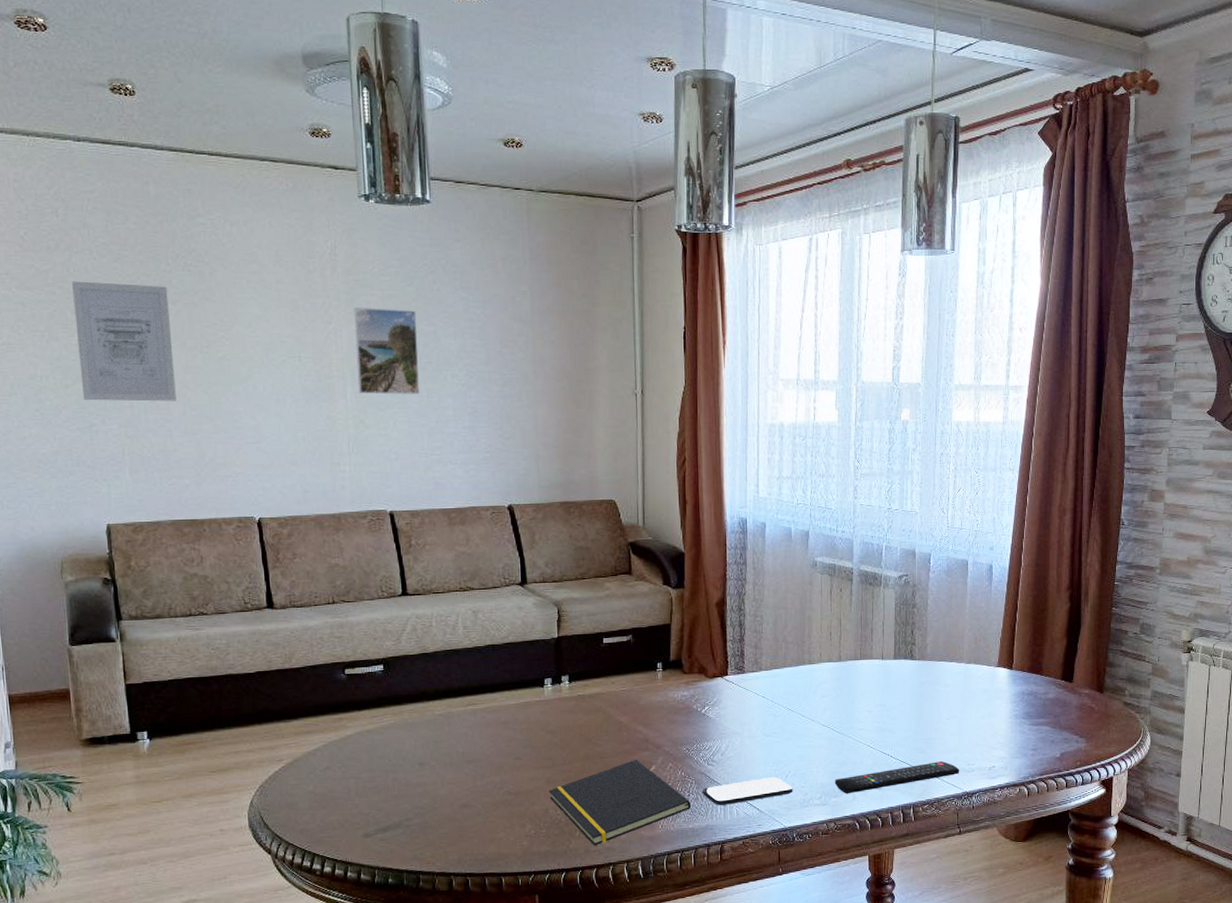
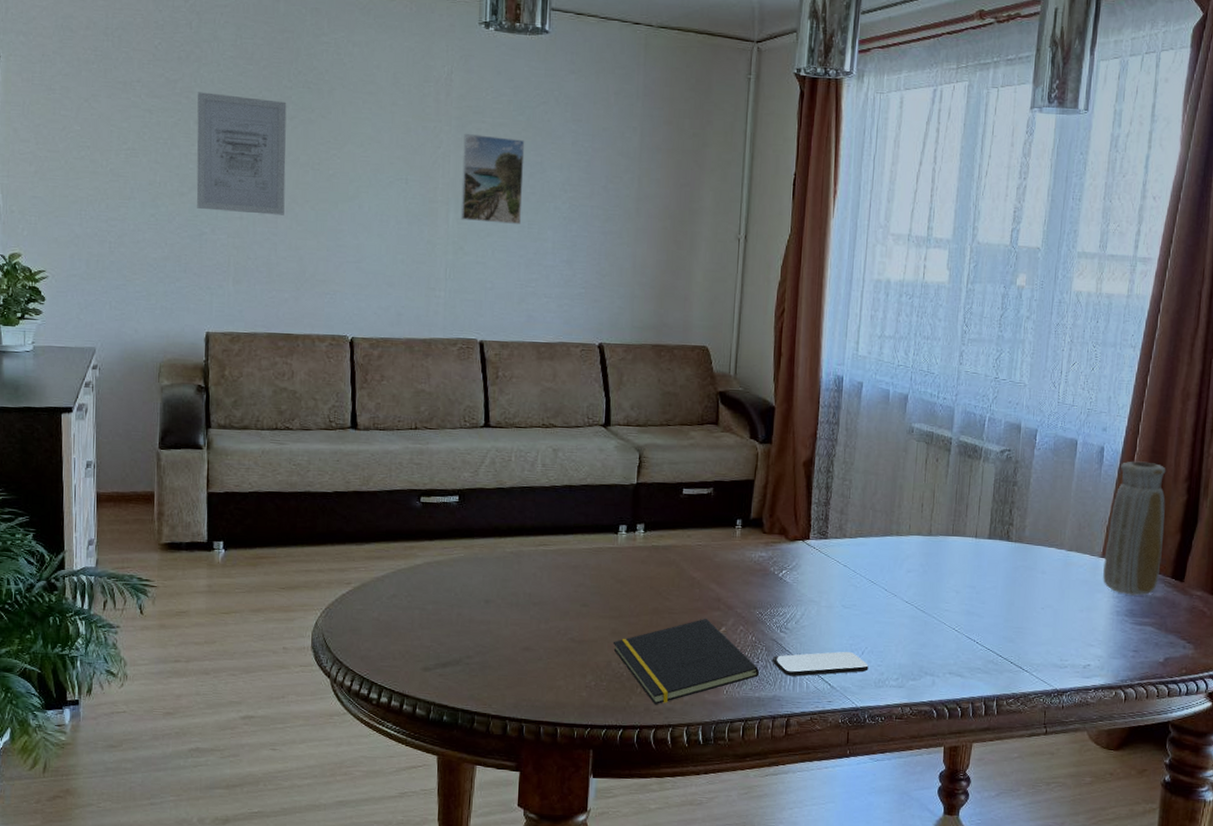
remote control: present [834,761,960,794] -> none [913,653,1051,679]
vase: none [1000,575,1052,699] -> present [1103,461,1166,596]

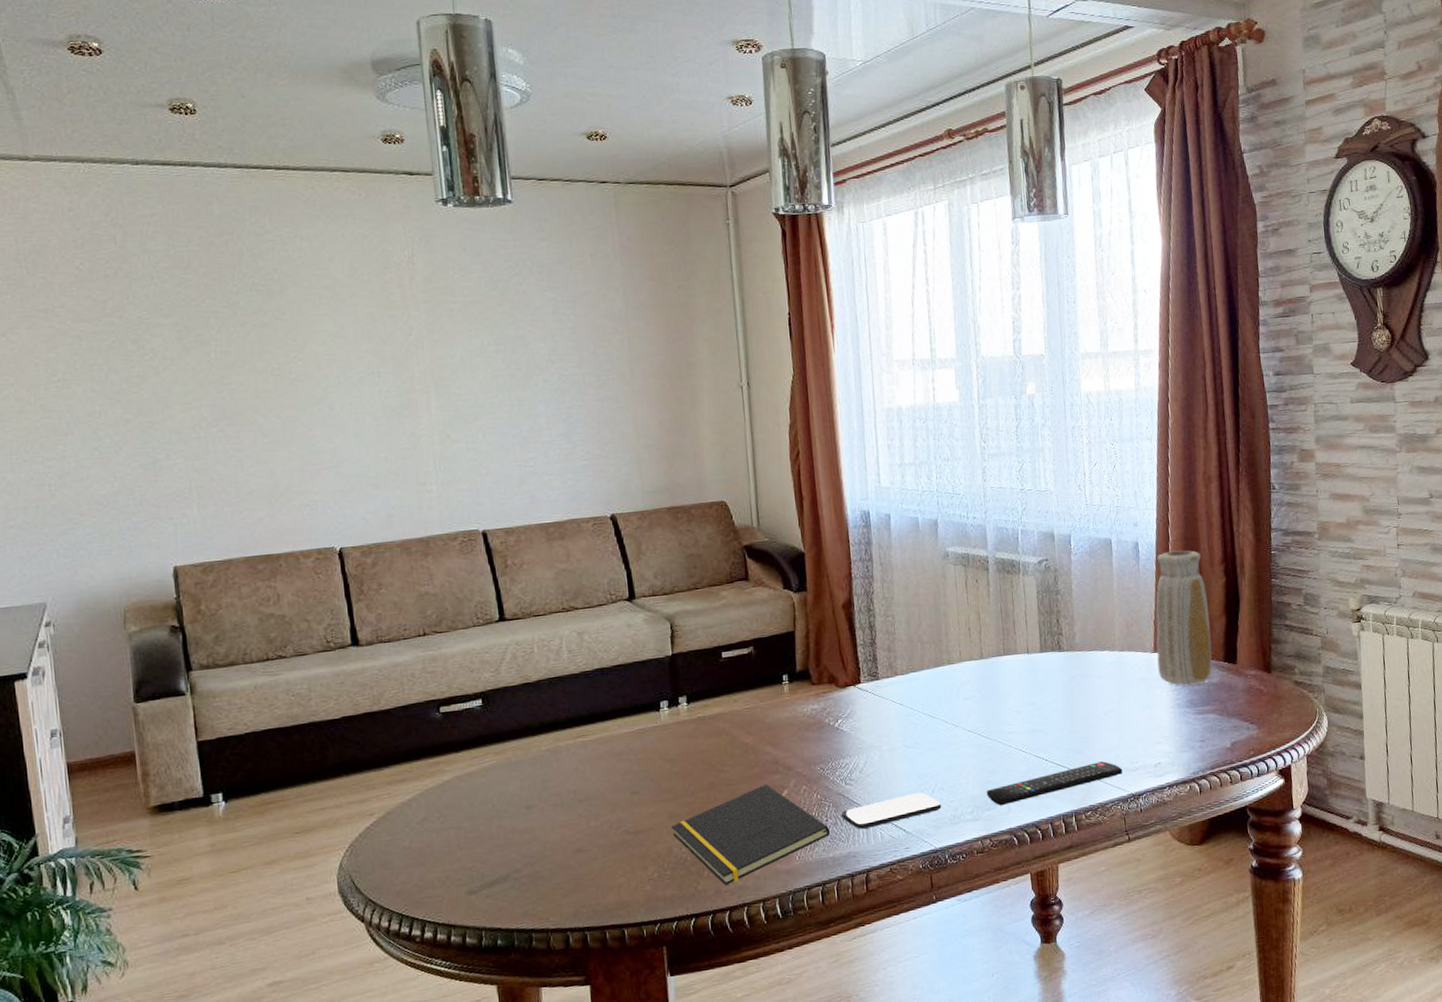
wall art: present [196,92,287,215] -> none [132,308,247,435]
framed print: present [460,134,525,224] -> none [435,315,510,407]
remote control: none [913,653,1051,679] -> present [986,761,1123,806]

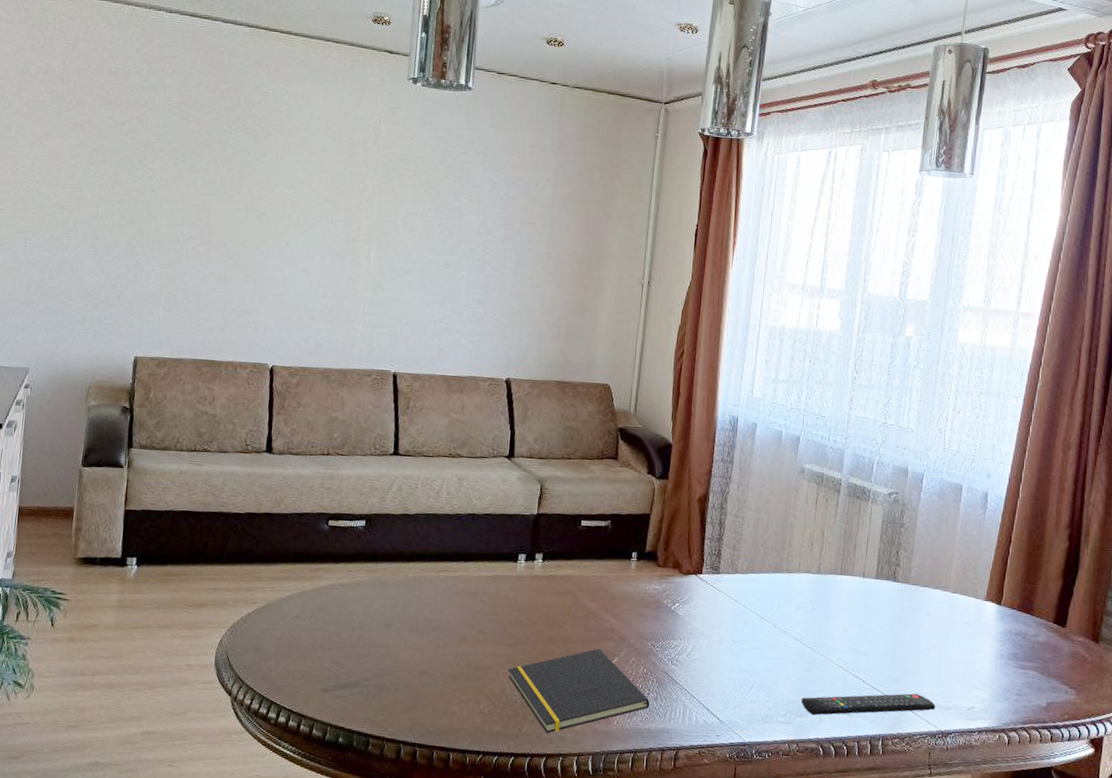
smartphone: present [841,792,942,829] -> none [662,685,757,710]
vase: present [1155,550,1213,686] -> none [987,507,1048,640]

